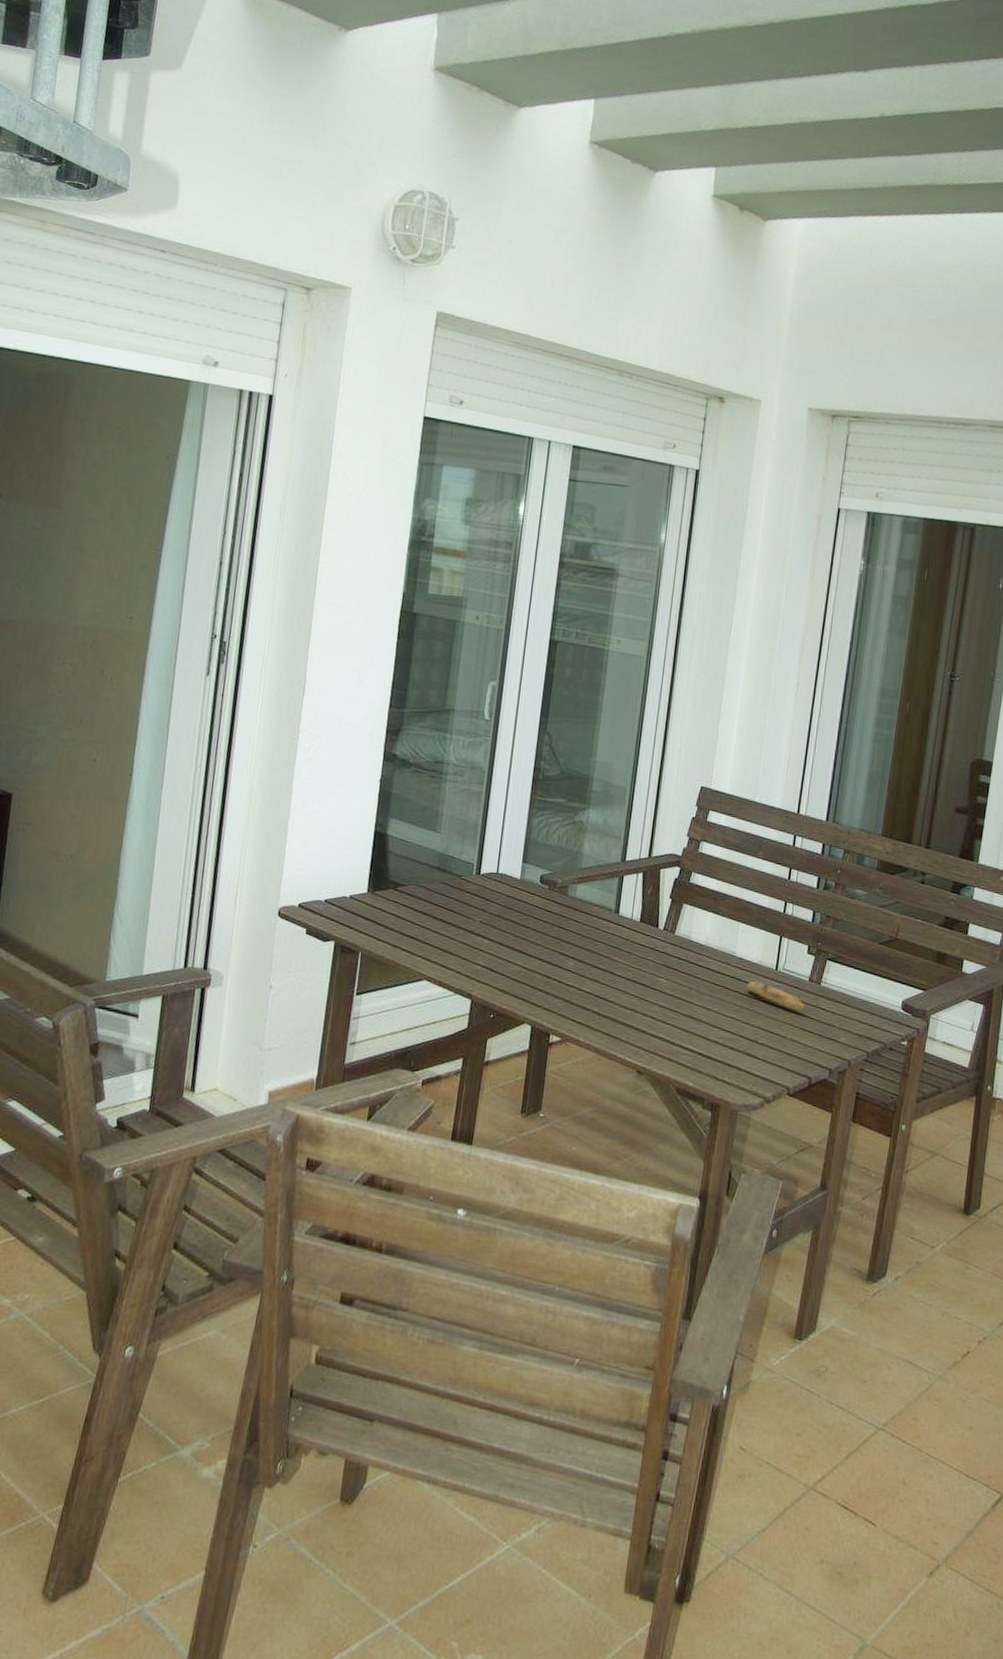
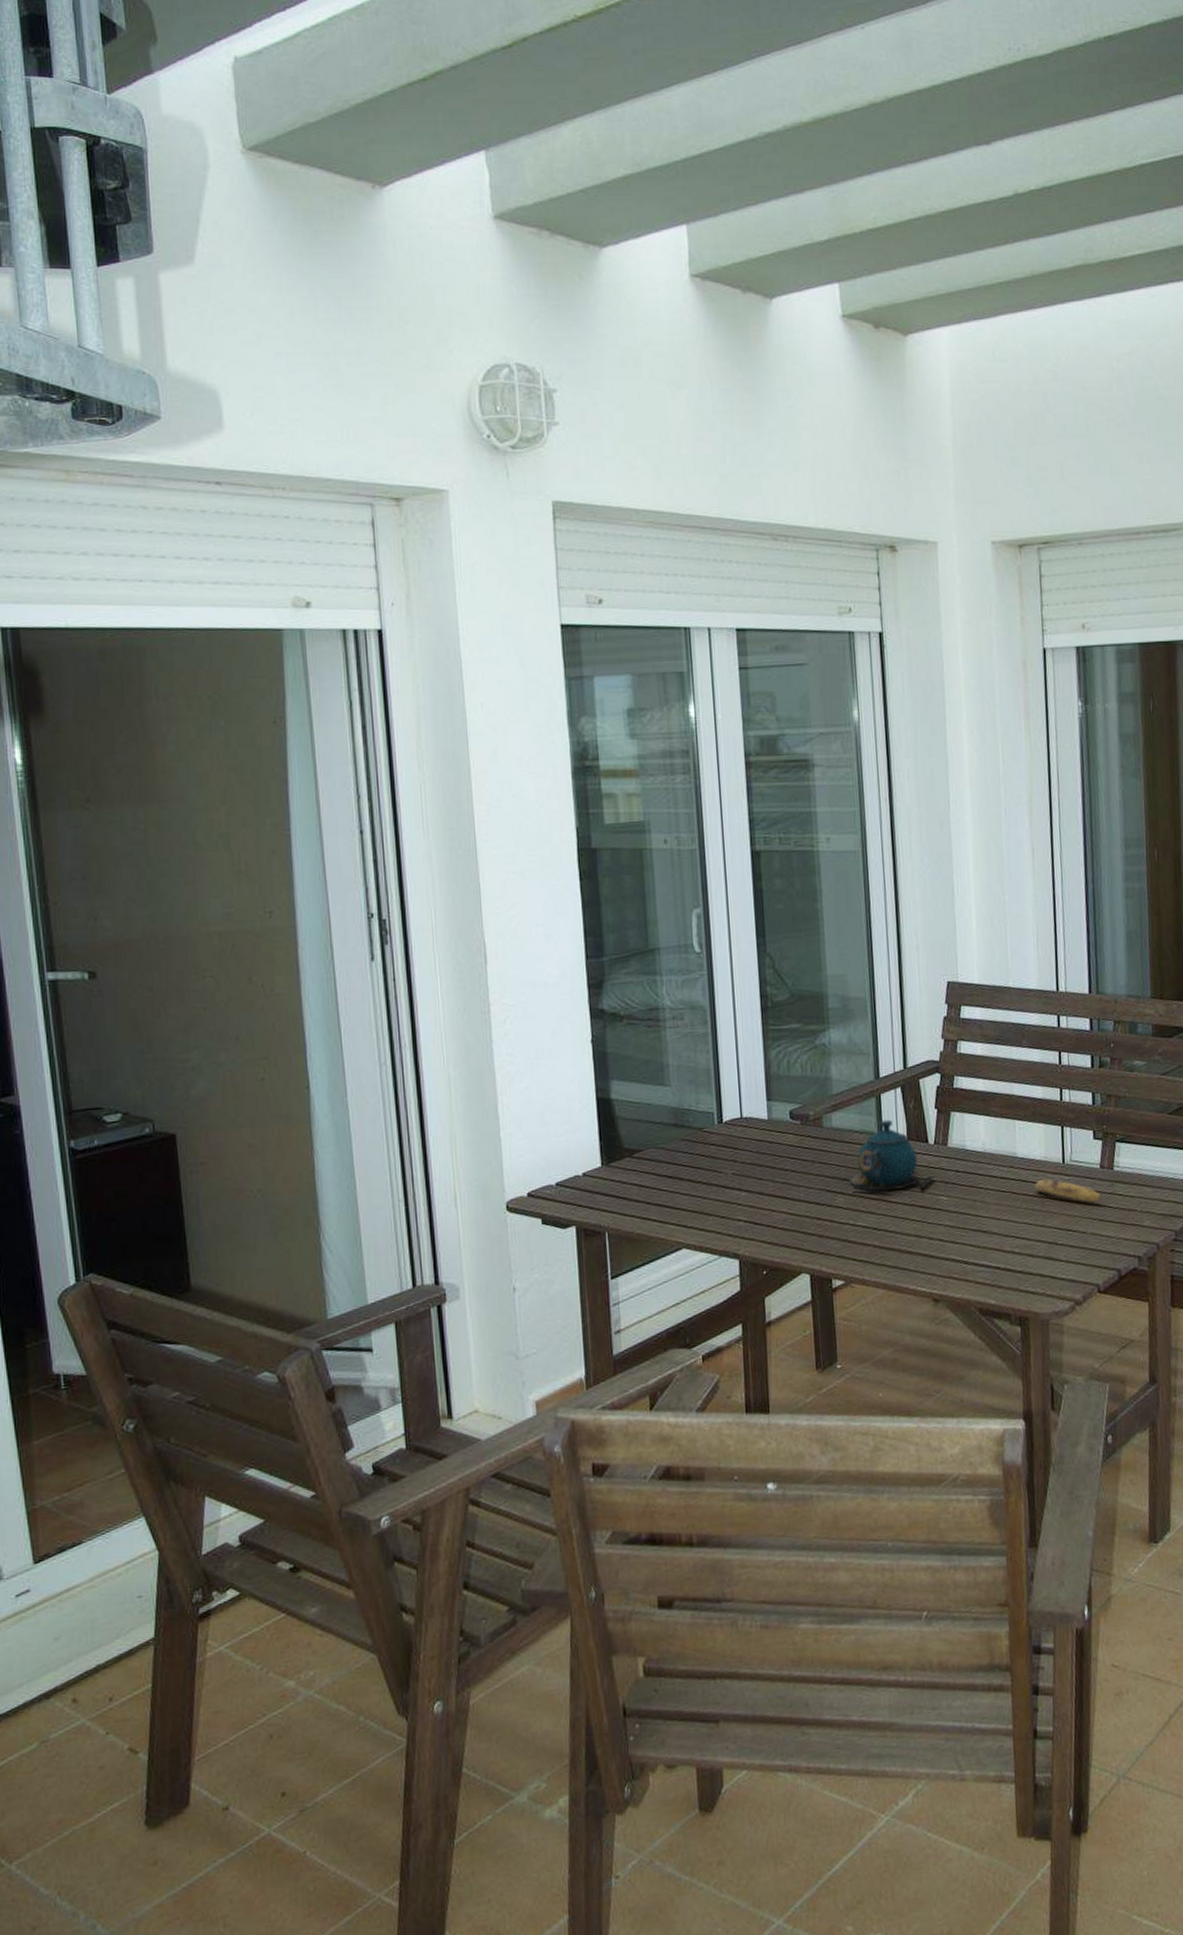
teapot: none [582,899,660,968] -> present [850,1119,936,1195]

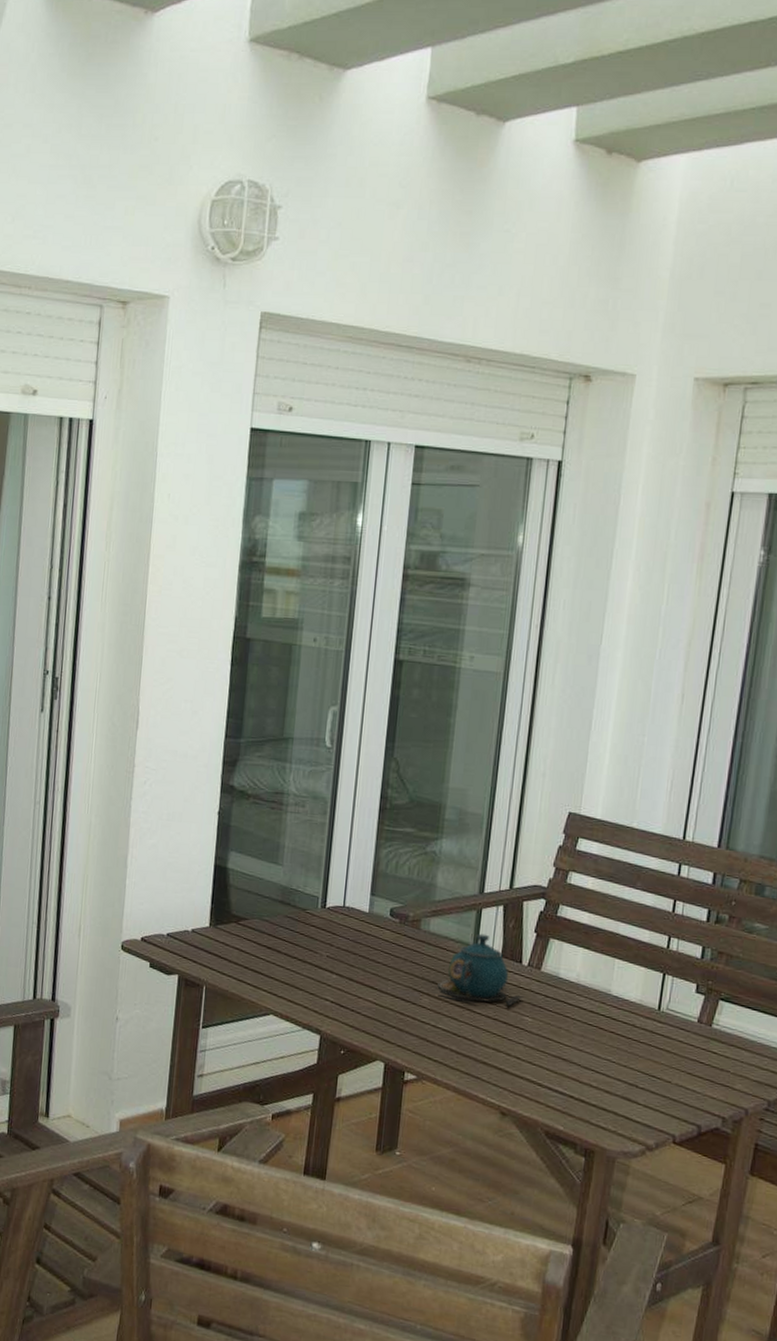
banana: present [1035,1179,1101,1203] -> none [624,1021,693,1055]

